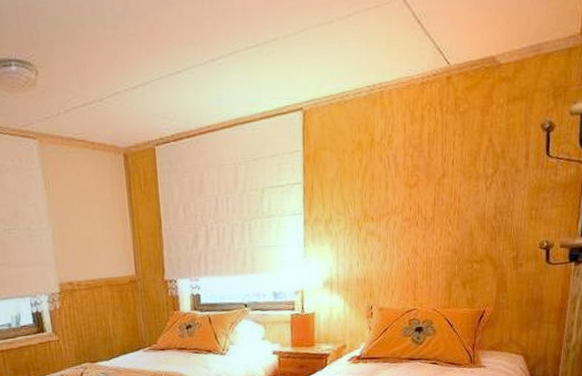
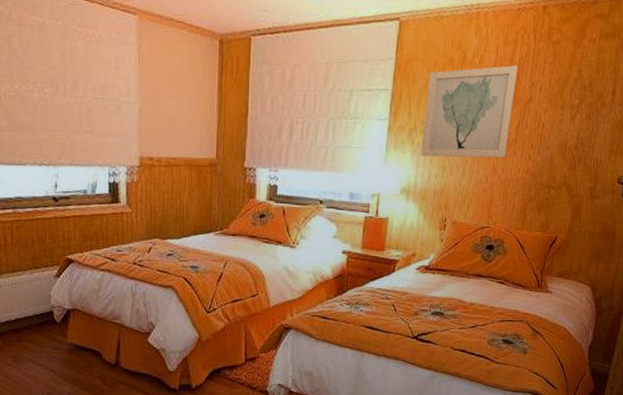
wall art: none [338,141,428,246] -> present [421,65,519,158]

